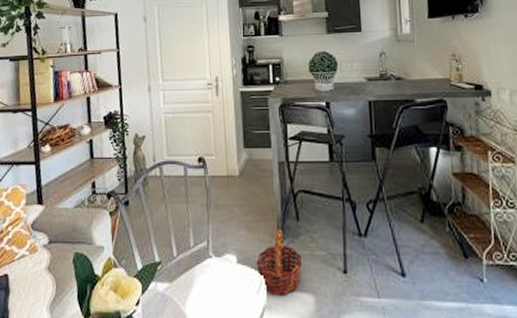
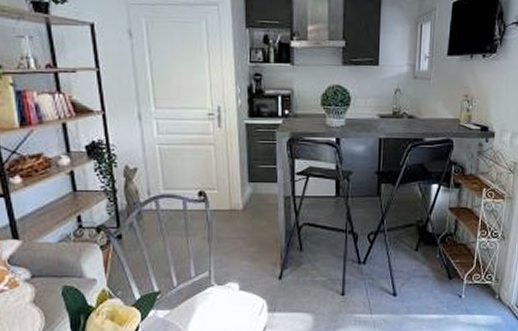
basket: present [256,229,303,295] -> none [258,258,304,316]

